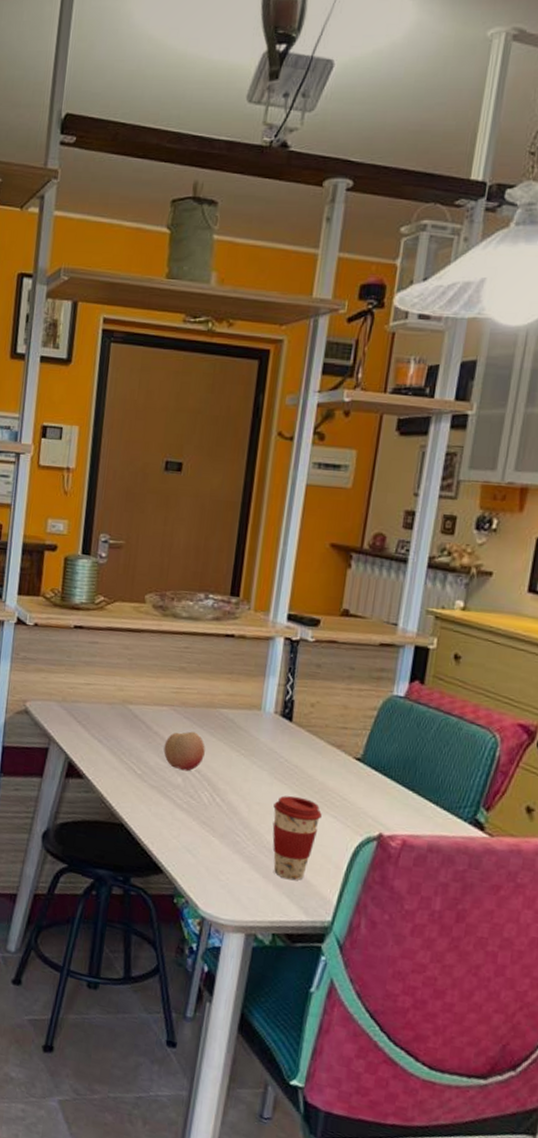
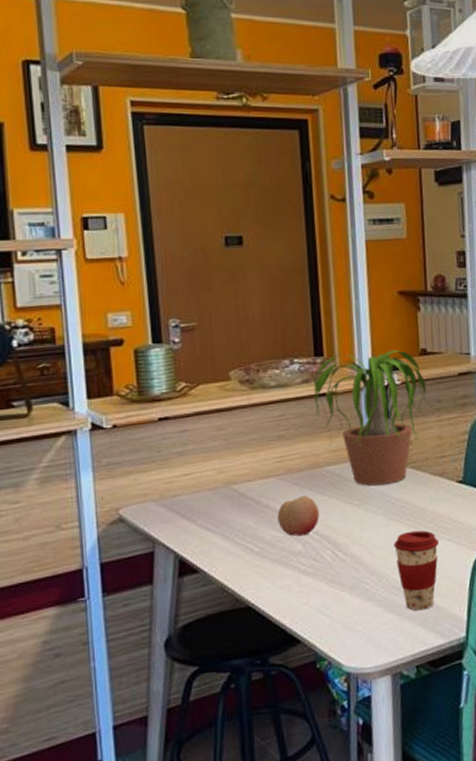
potted plant: none [197,598,351,743] -> present [292,349,440,486]

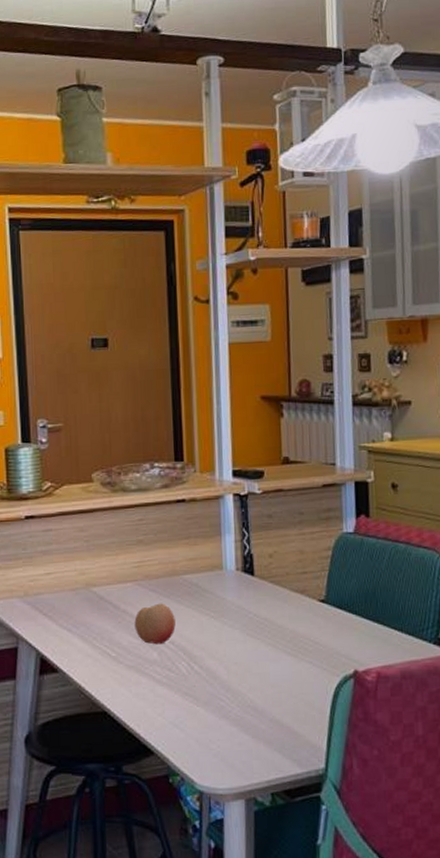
potted plant: present [292,349,440,486] -> none [151,457,302,598]
coffee cup: present [394,530,439,611] -> none [250,649,298,735]

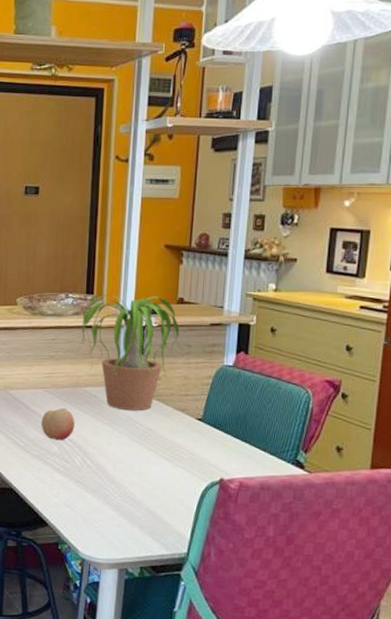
potted plant: none [151,457,302,598] -> present [62,295,189,411]

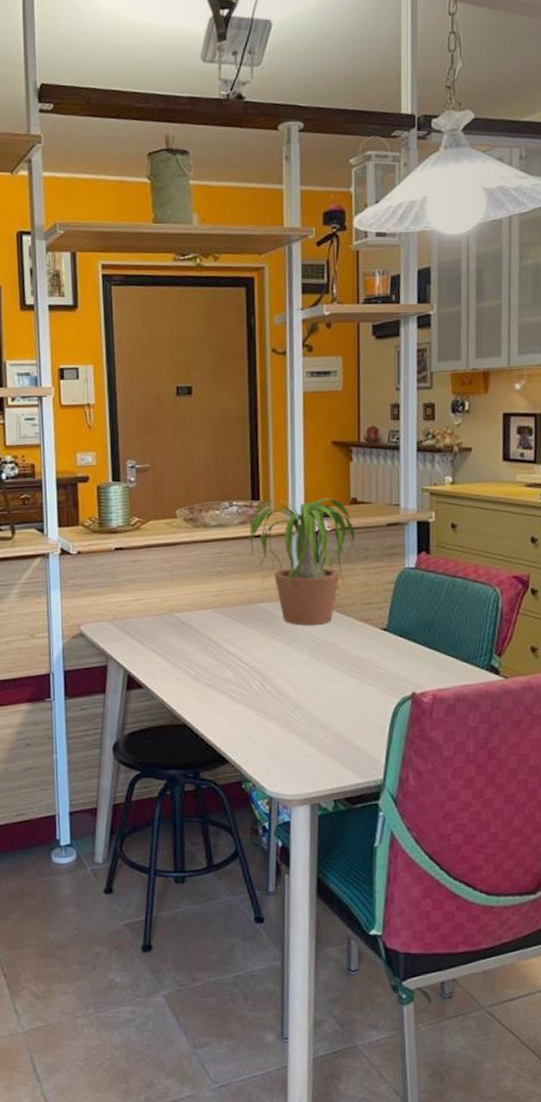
fruit: present [41,408,75,441] -> none [213,628,250,666]

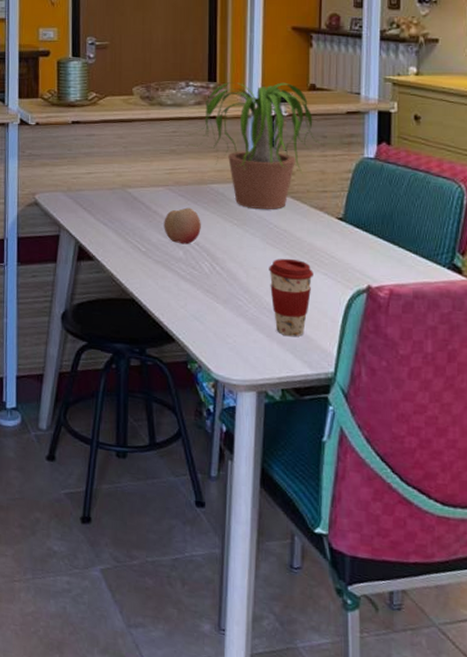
fruit: none [213,628,250,666] -> present [164,207,201,245]
coffee cup: none [318,671,361,748] -> present [269,258,313,337]

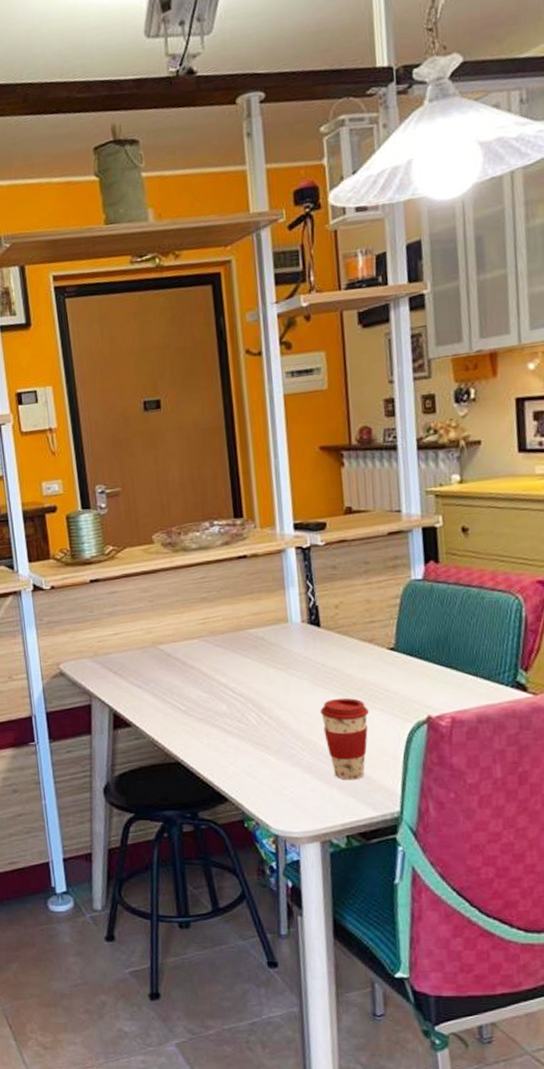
fruit: present [164,207,201,245] -> none [202,657,243,698]
potted plant: present [184,82,325,209] -> none [213,508,368,650]

